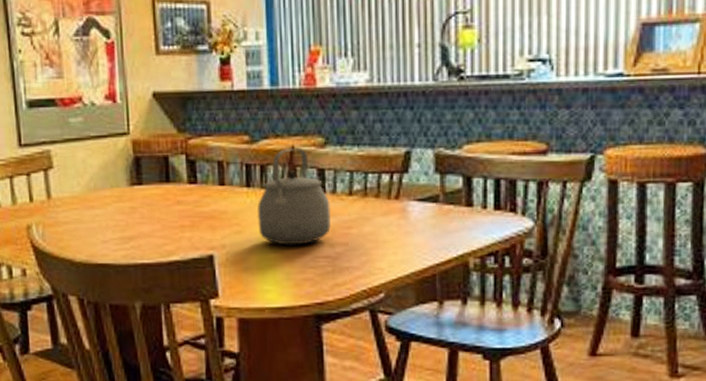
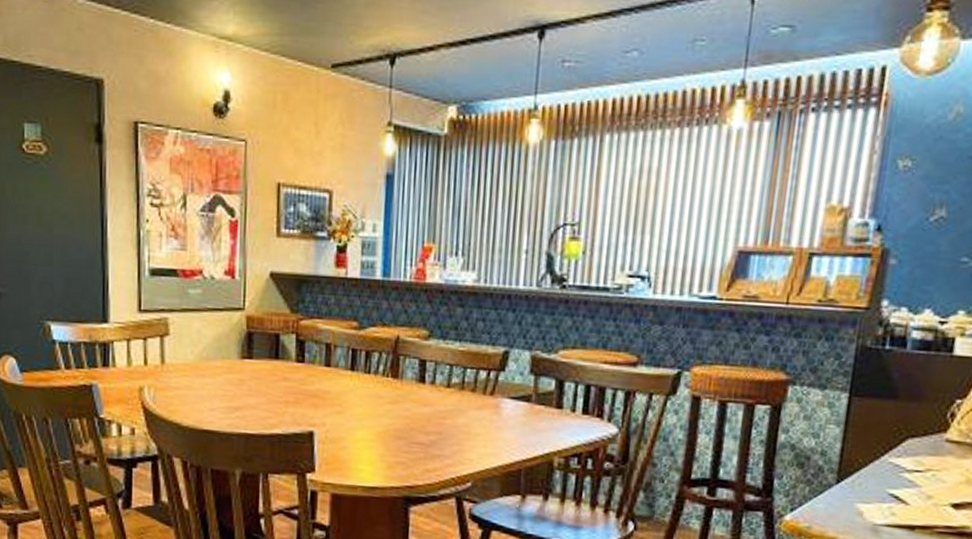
tea kettle: present [256,149,332,245] -> none [358,338,429,430]

